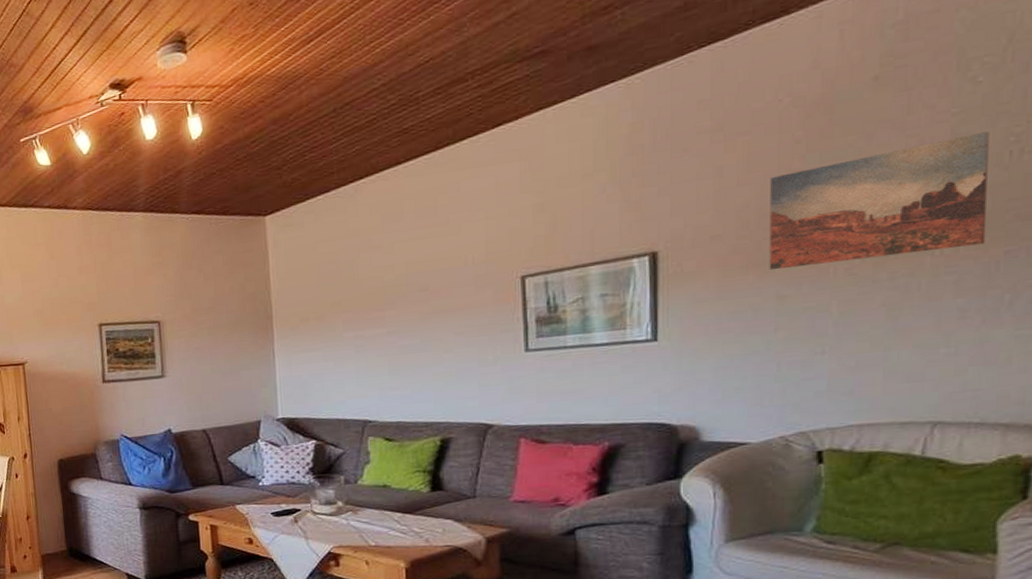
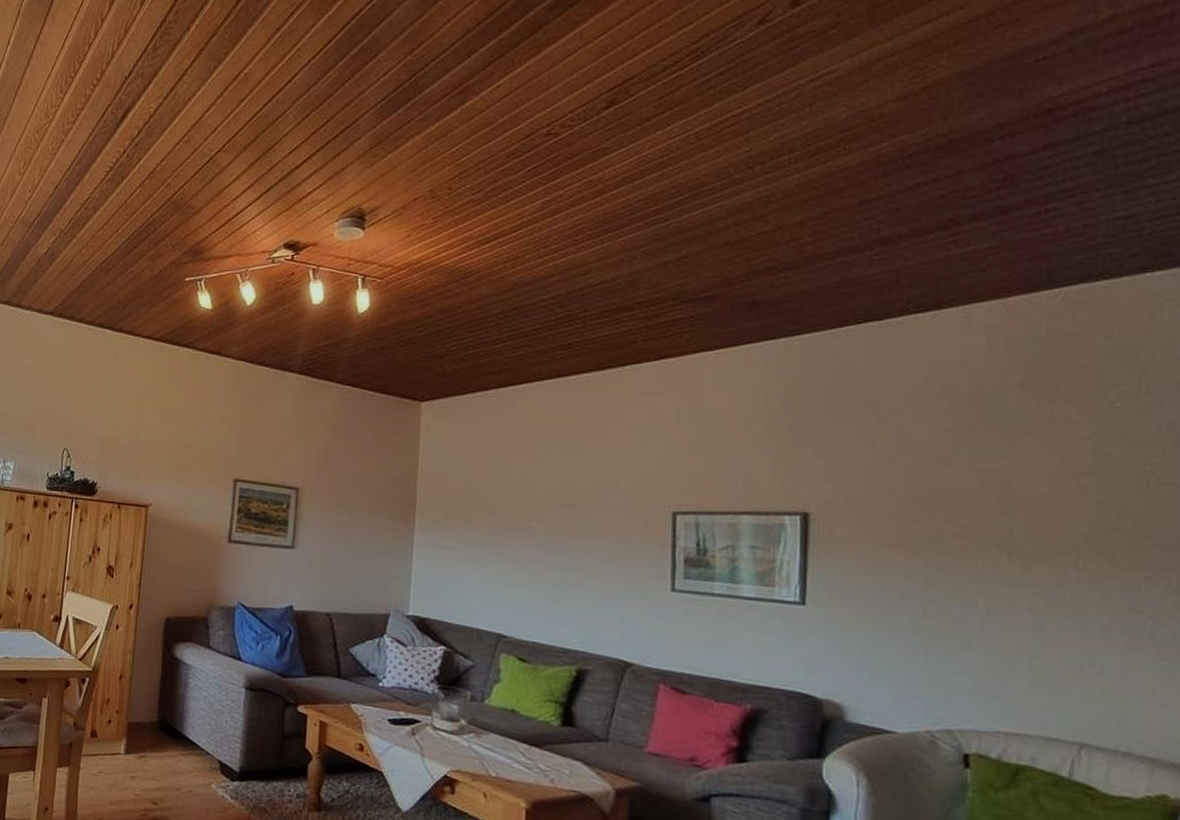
wall art: present [769,132,990,271] -> none [918,456,1128,566]

